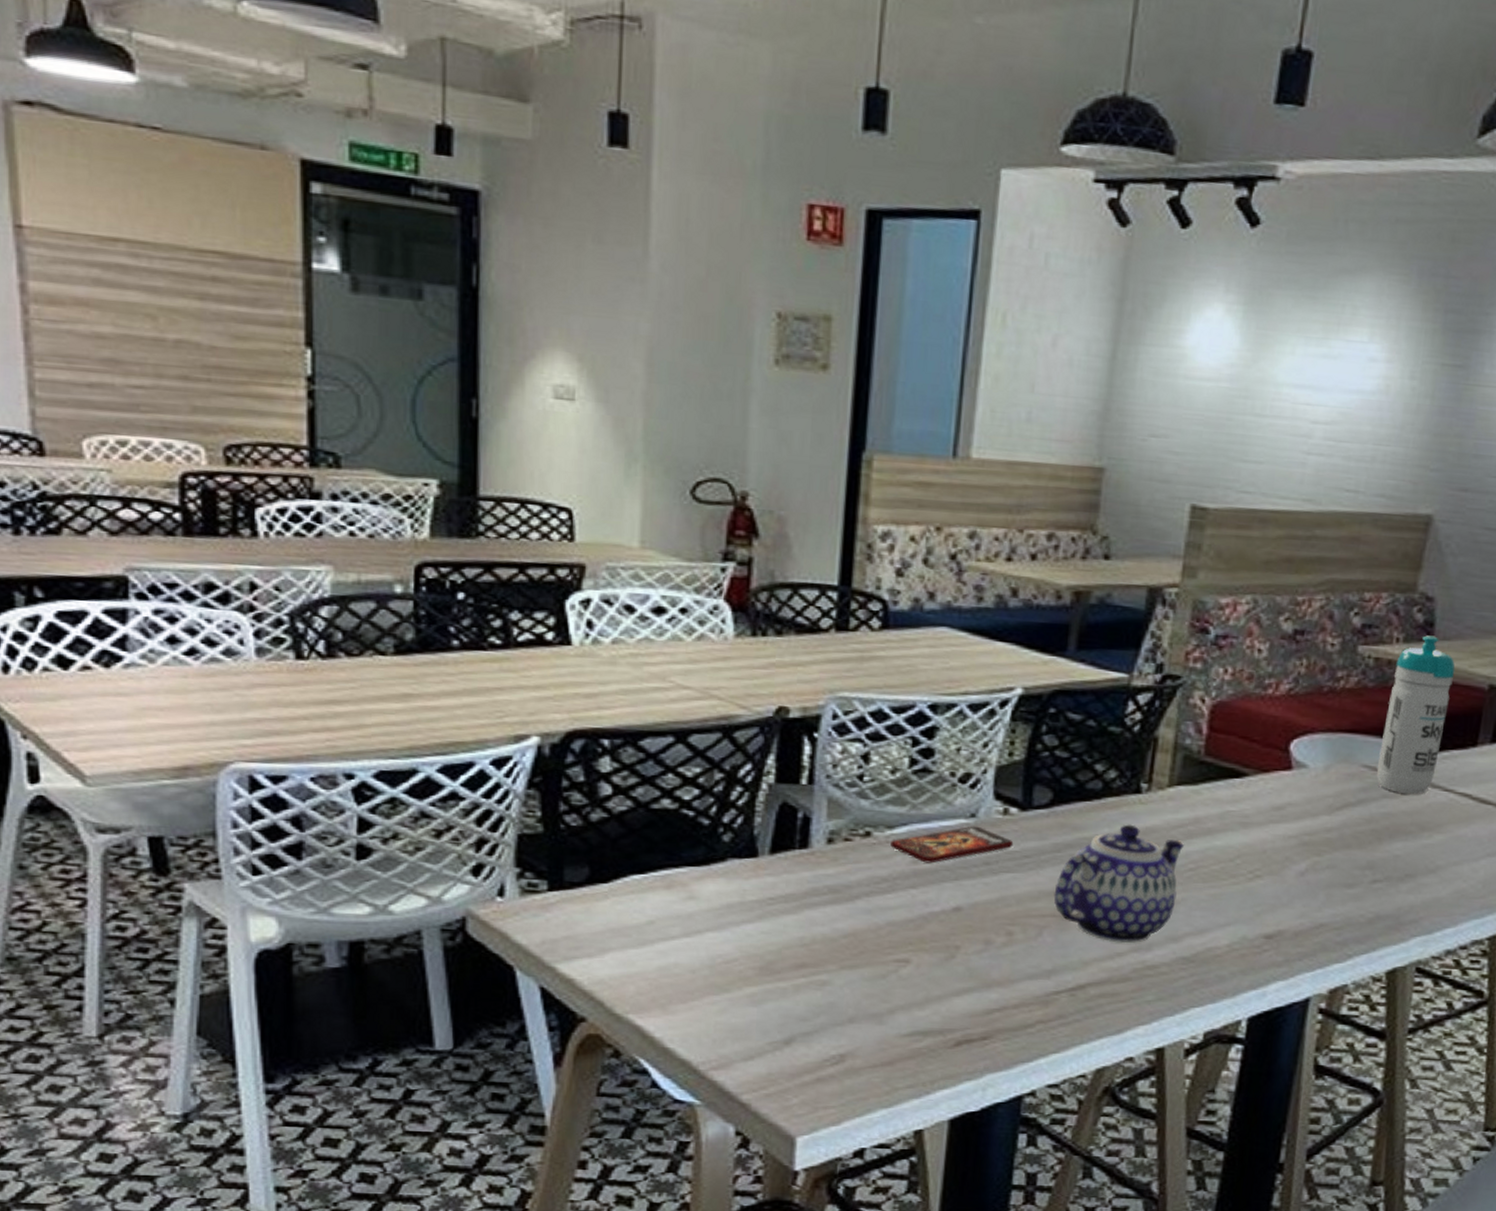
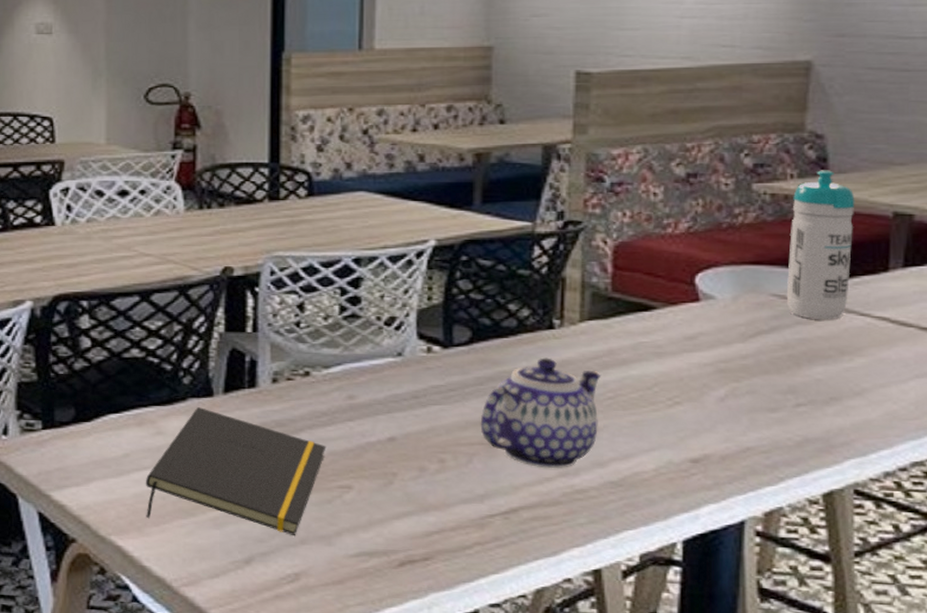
notepad: none [671,869,885,1013] -> present [145,407,327,535]
smartphone: present [890,826,1014,864] -> none [328,363,439,398]

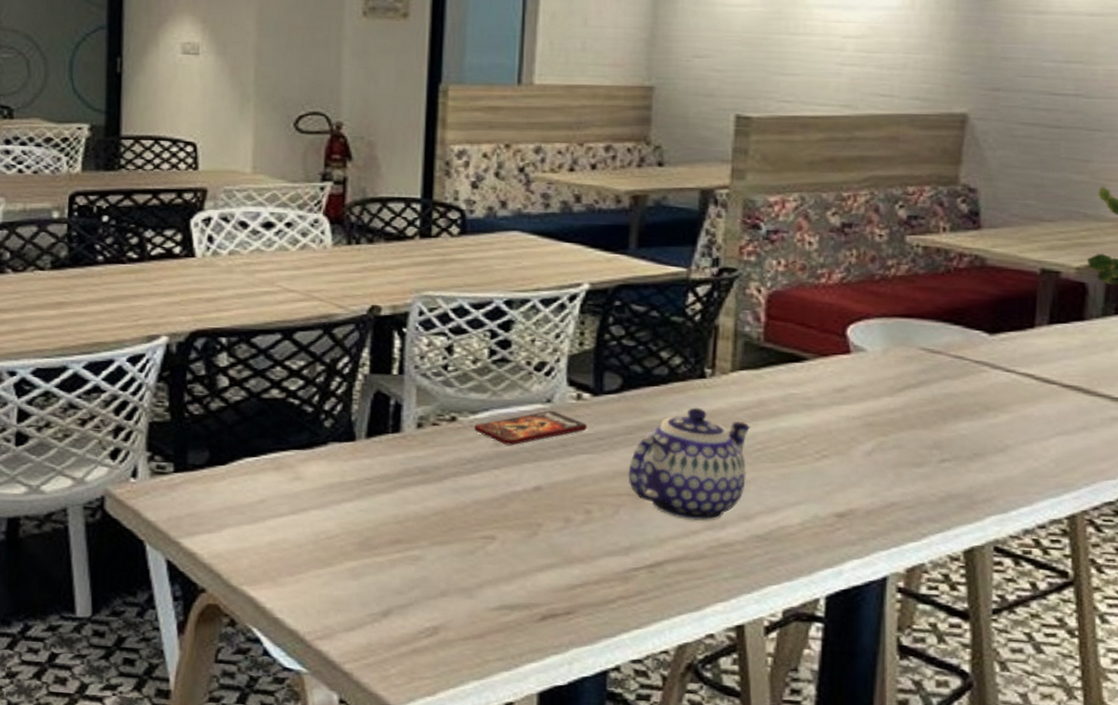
notepad: present [145,407,327,535] -> none [280,452,471,587]
smartphone: none [328,363,439,398] -> present [474,410,588,446]
water bottle: present [786,170,855,321] -> none [935,224,1005,376]

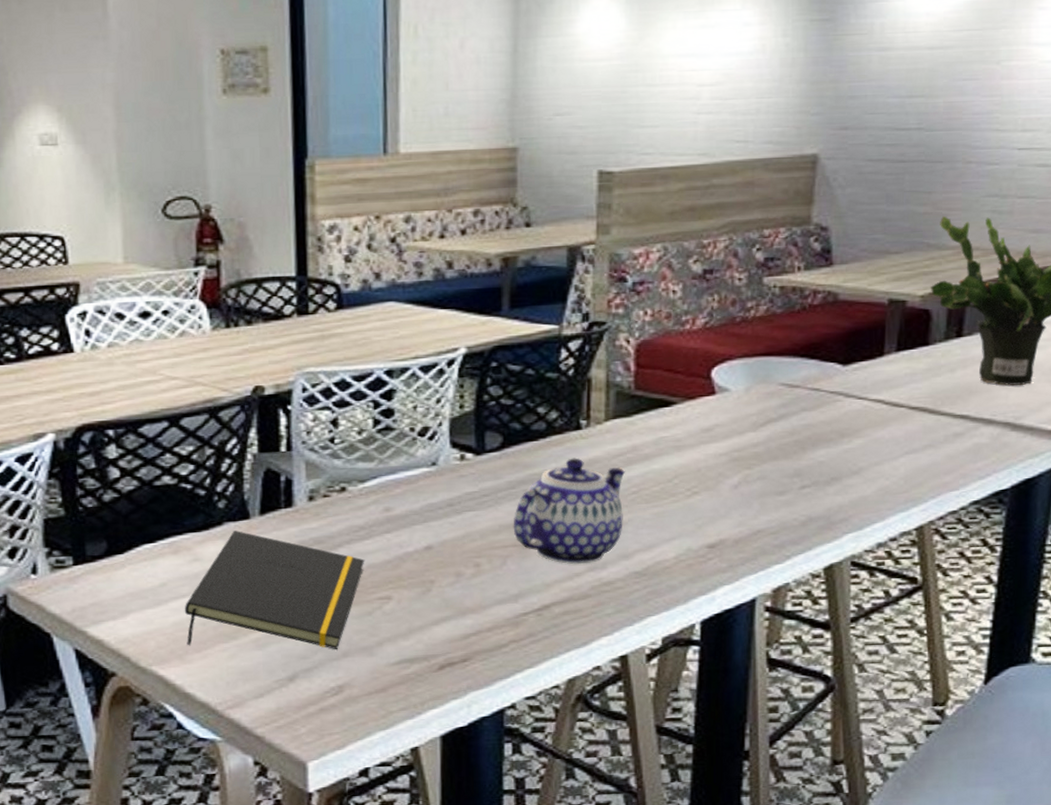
notepad: none [280,452,471,587] -> present [184,531,365,649]
smartphone: present [474,410,588,446] -> none [364,473,472,510]

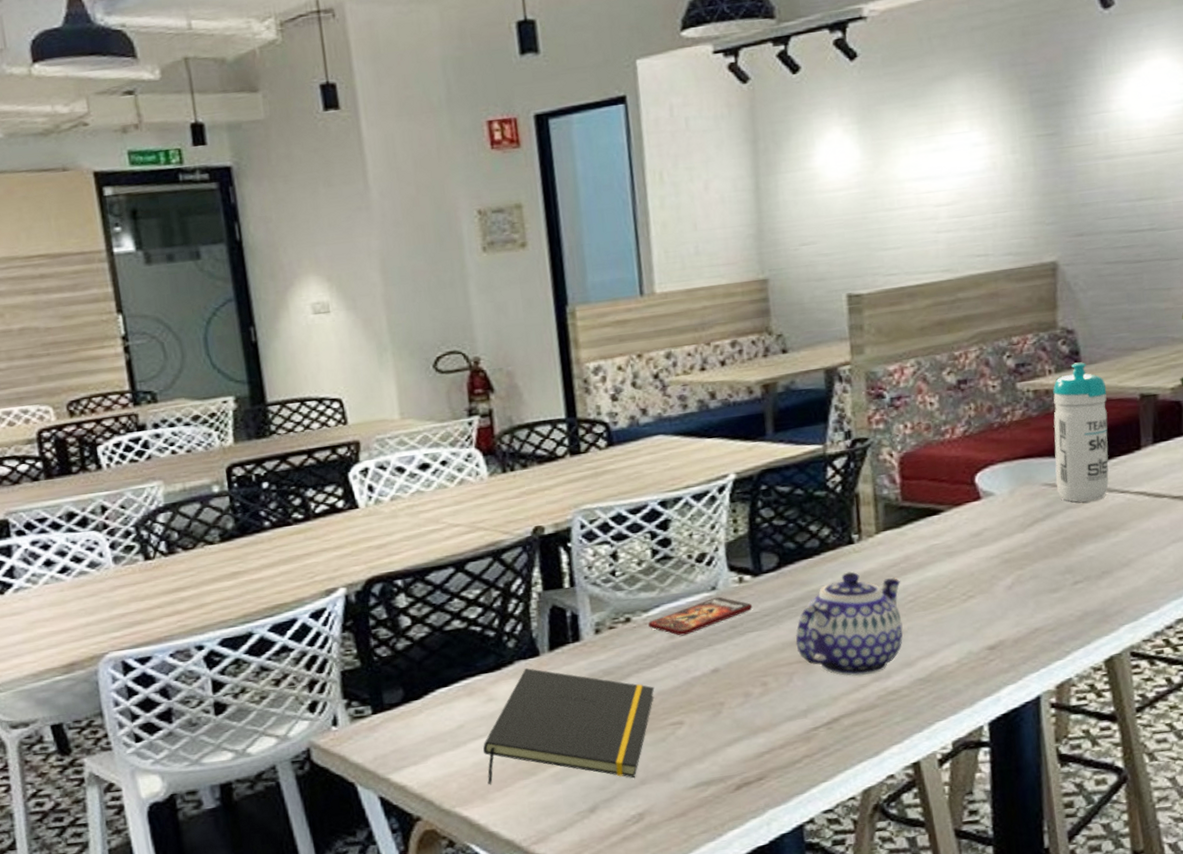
smartphone: none [364,473,472,510] -> present [648,596,753,636]
water bottle: none [793,261,855,406] -> present [1053,362,1109,502]

